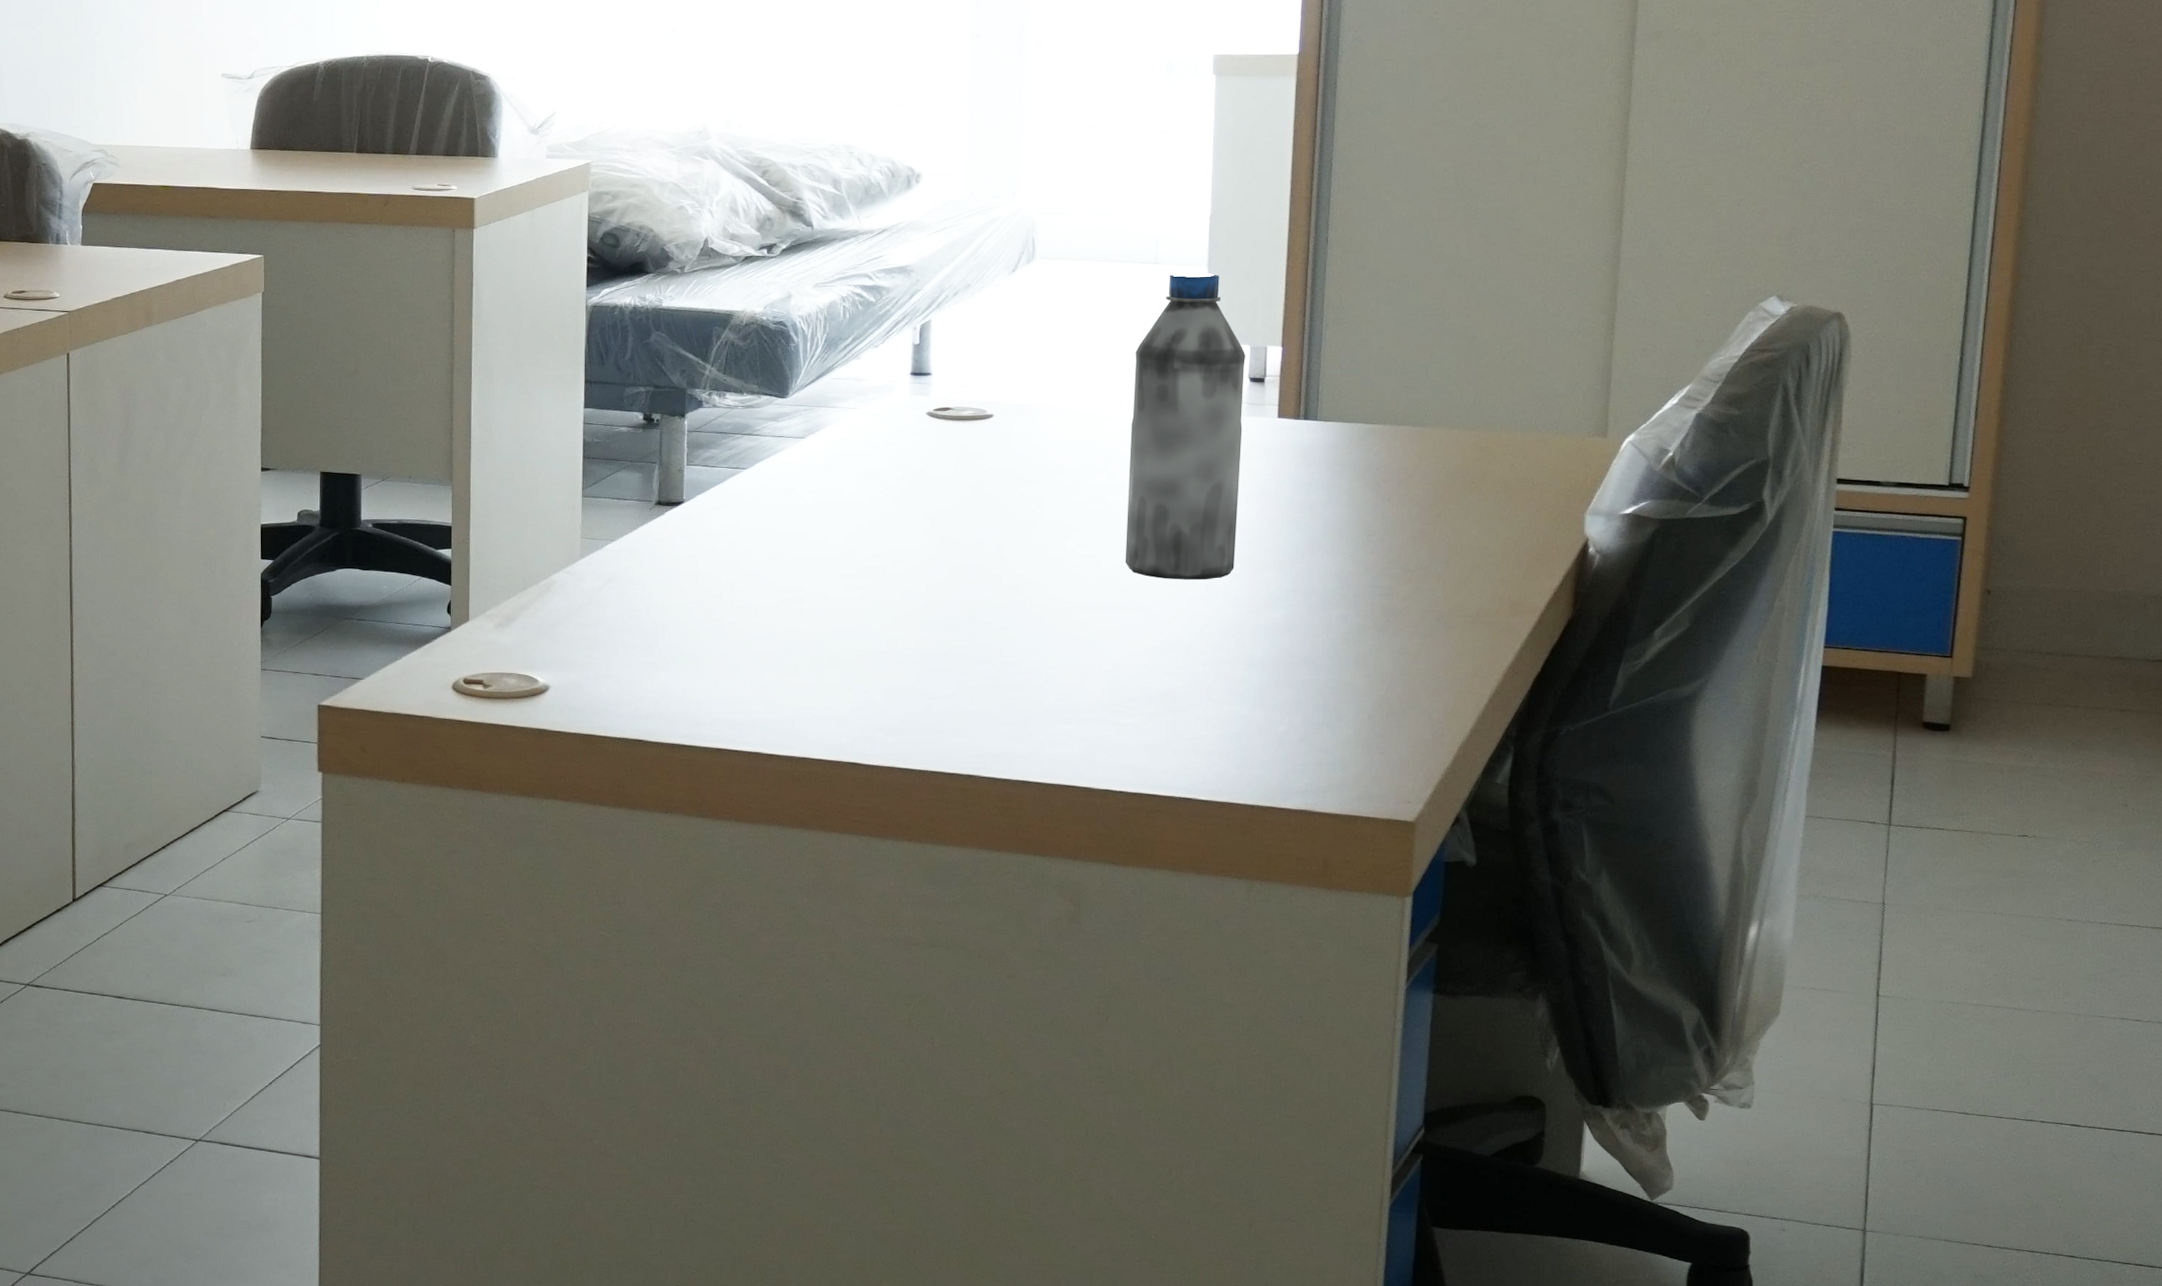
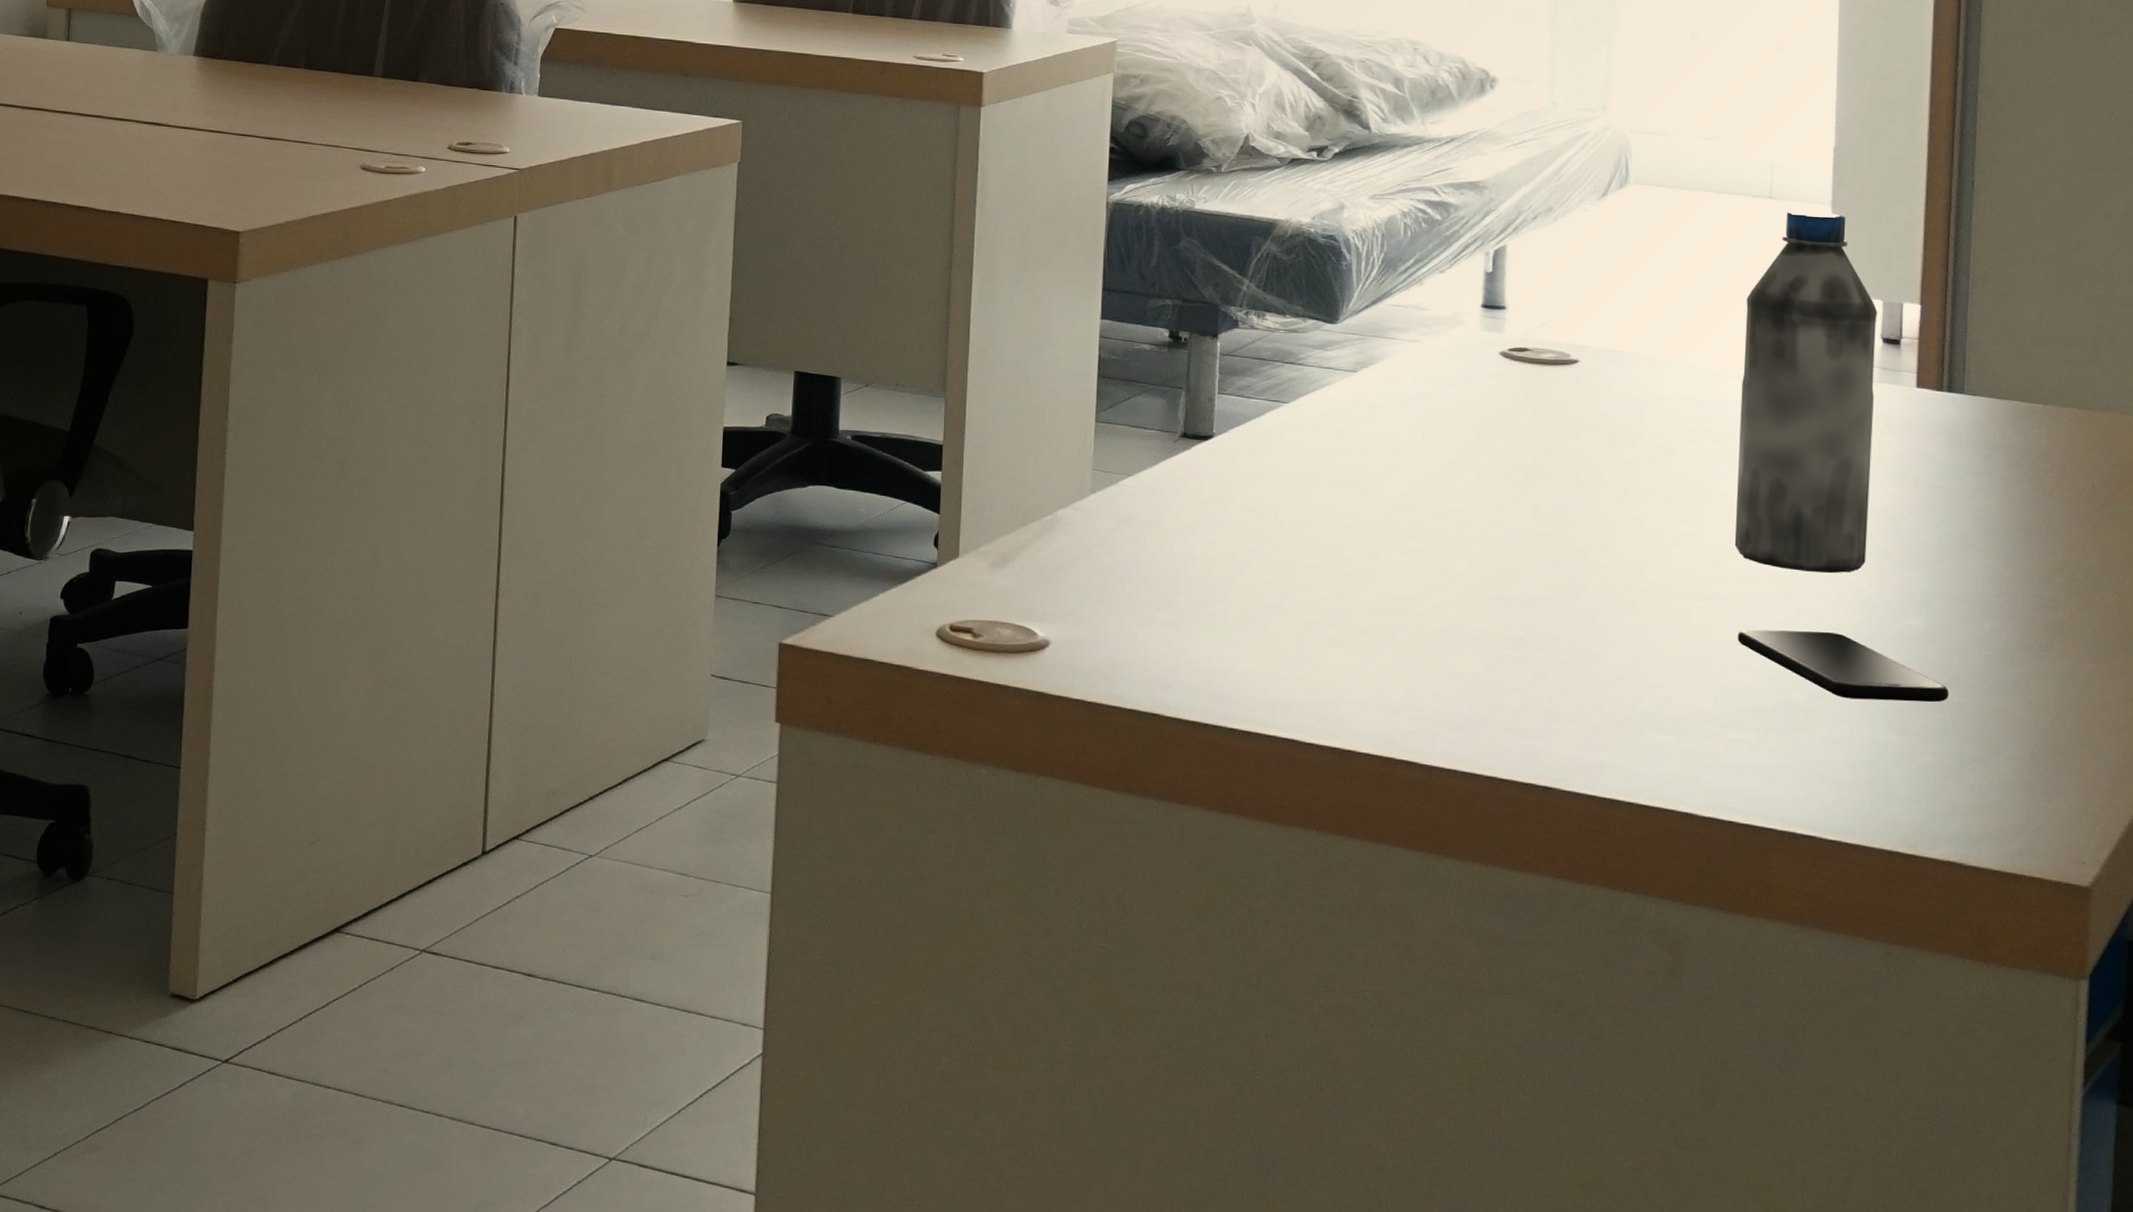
smartphone: none [1127,629,1302,683] -> present [1738,629,1948,702]

